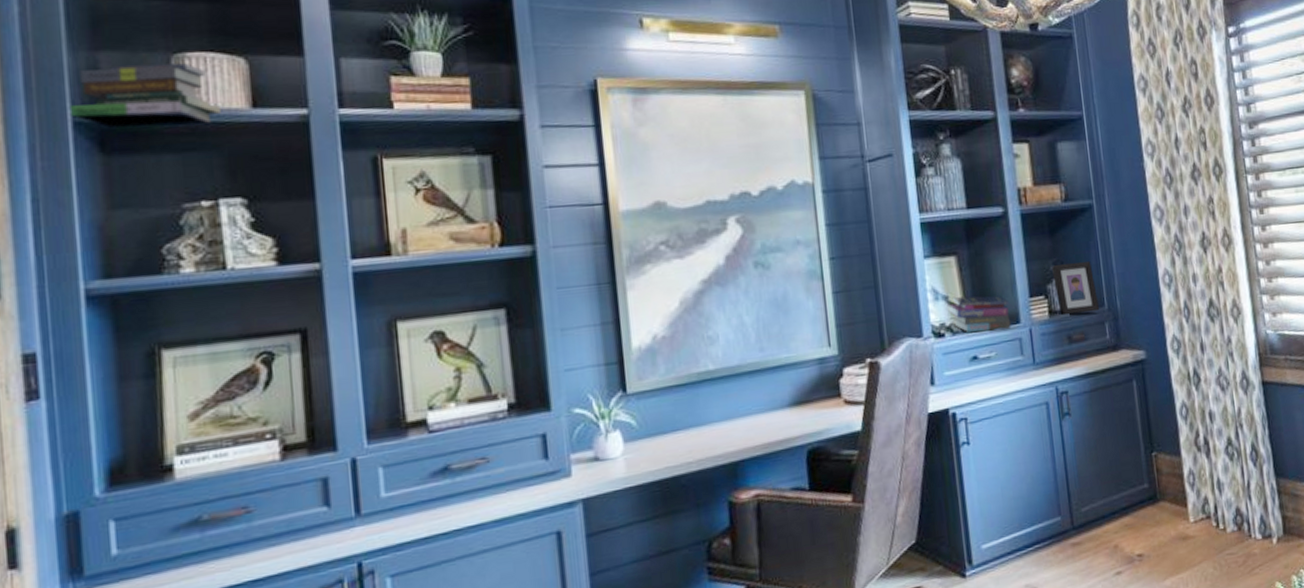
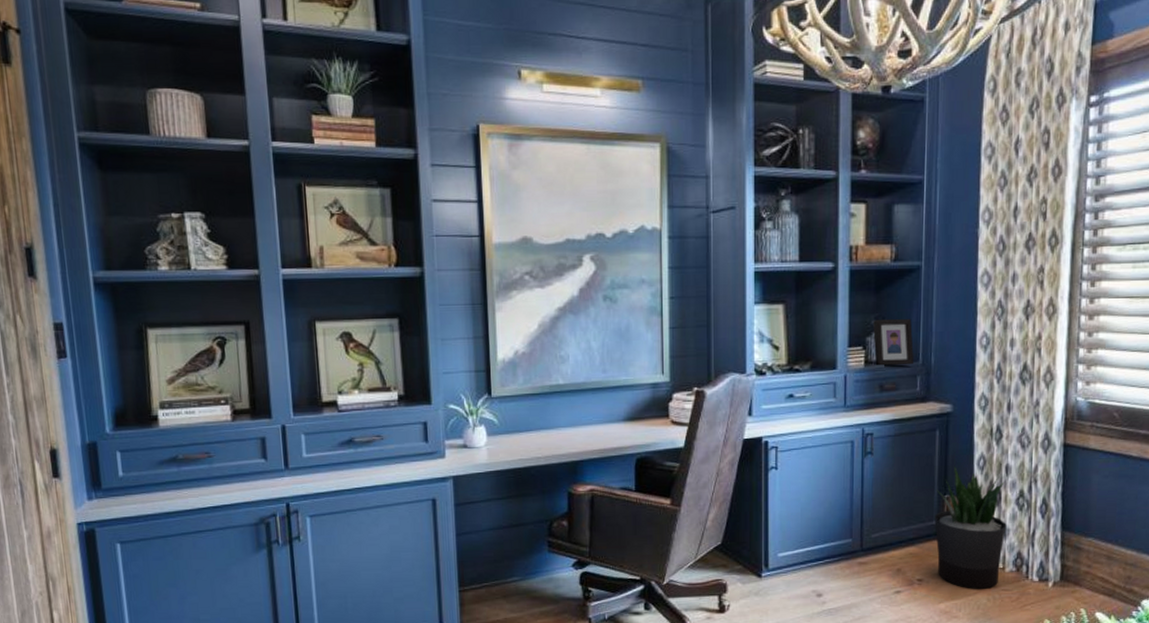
books: present [69,63,221,128] -> none [75,97,184,150]
books: present [948,295,1011,333] -> none [772,340,828,374]
planter: none [1141,419,1222,558] -> present [934,466,1007,589]

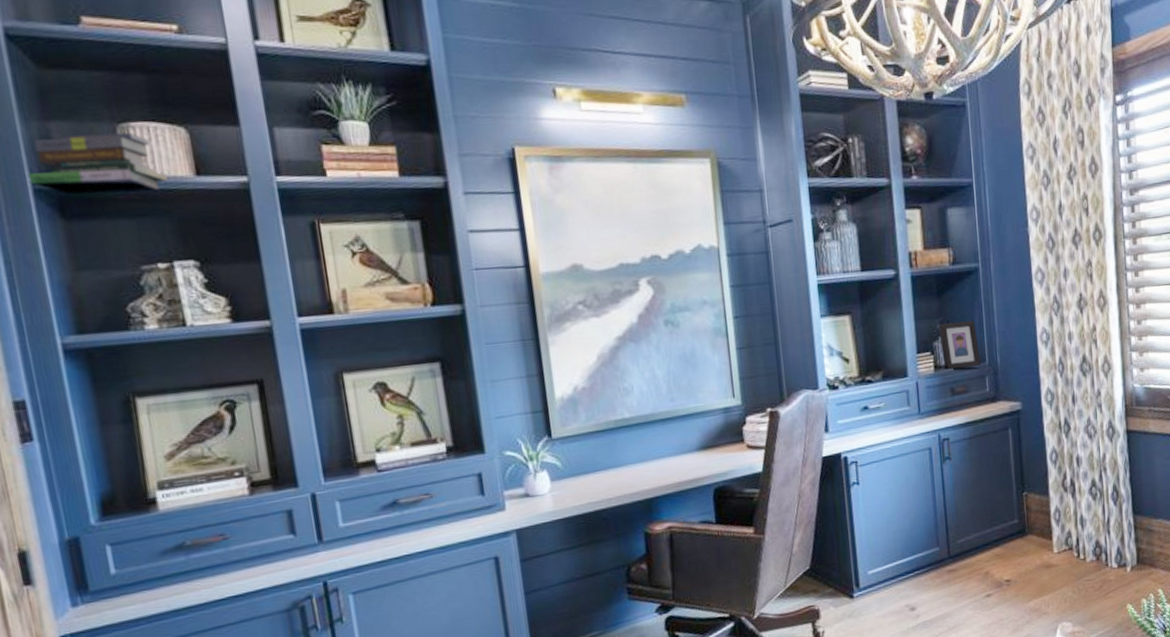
books: none [75,97,184,150] -> present [27,132,168,195]
planter: present [934,466,1007,589] -> none [1014,463,1083,583]

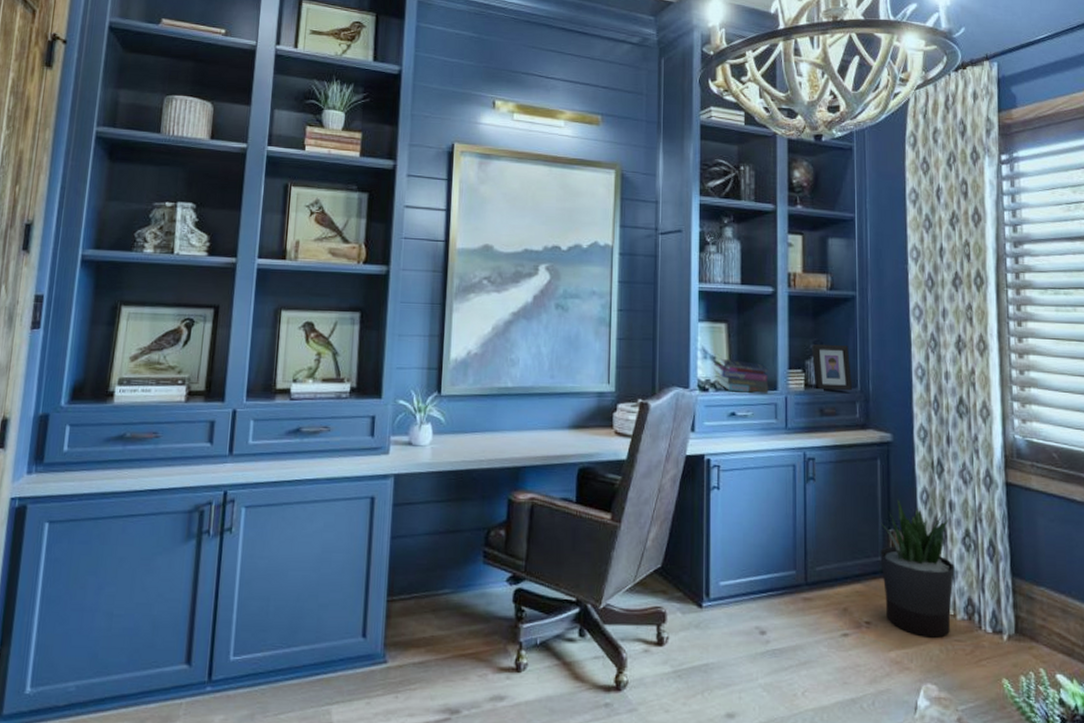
books: present [27,132,168,195] -> none [94,101,190,148]
books: none [842,351,900,386] -> present [714,358,769,395]
planter: none [1014,463,1083,583] -> present [879,499,955,638]

